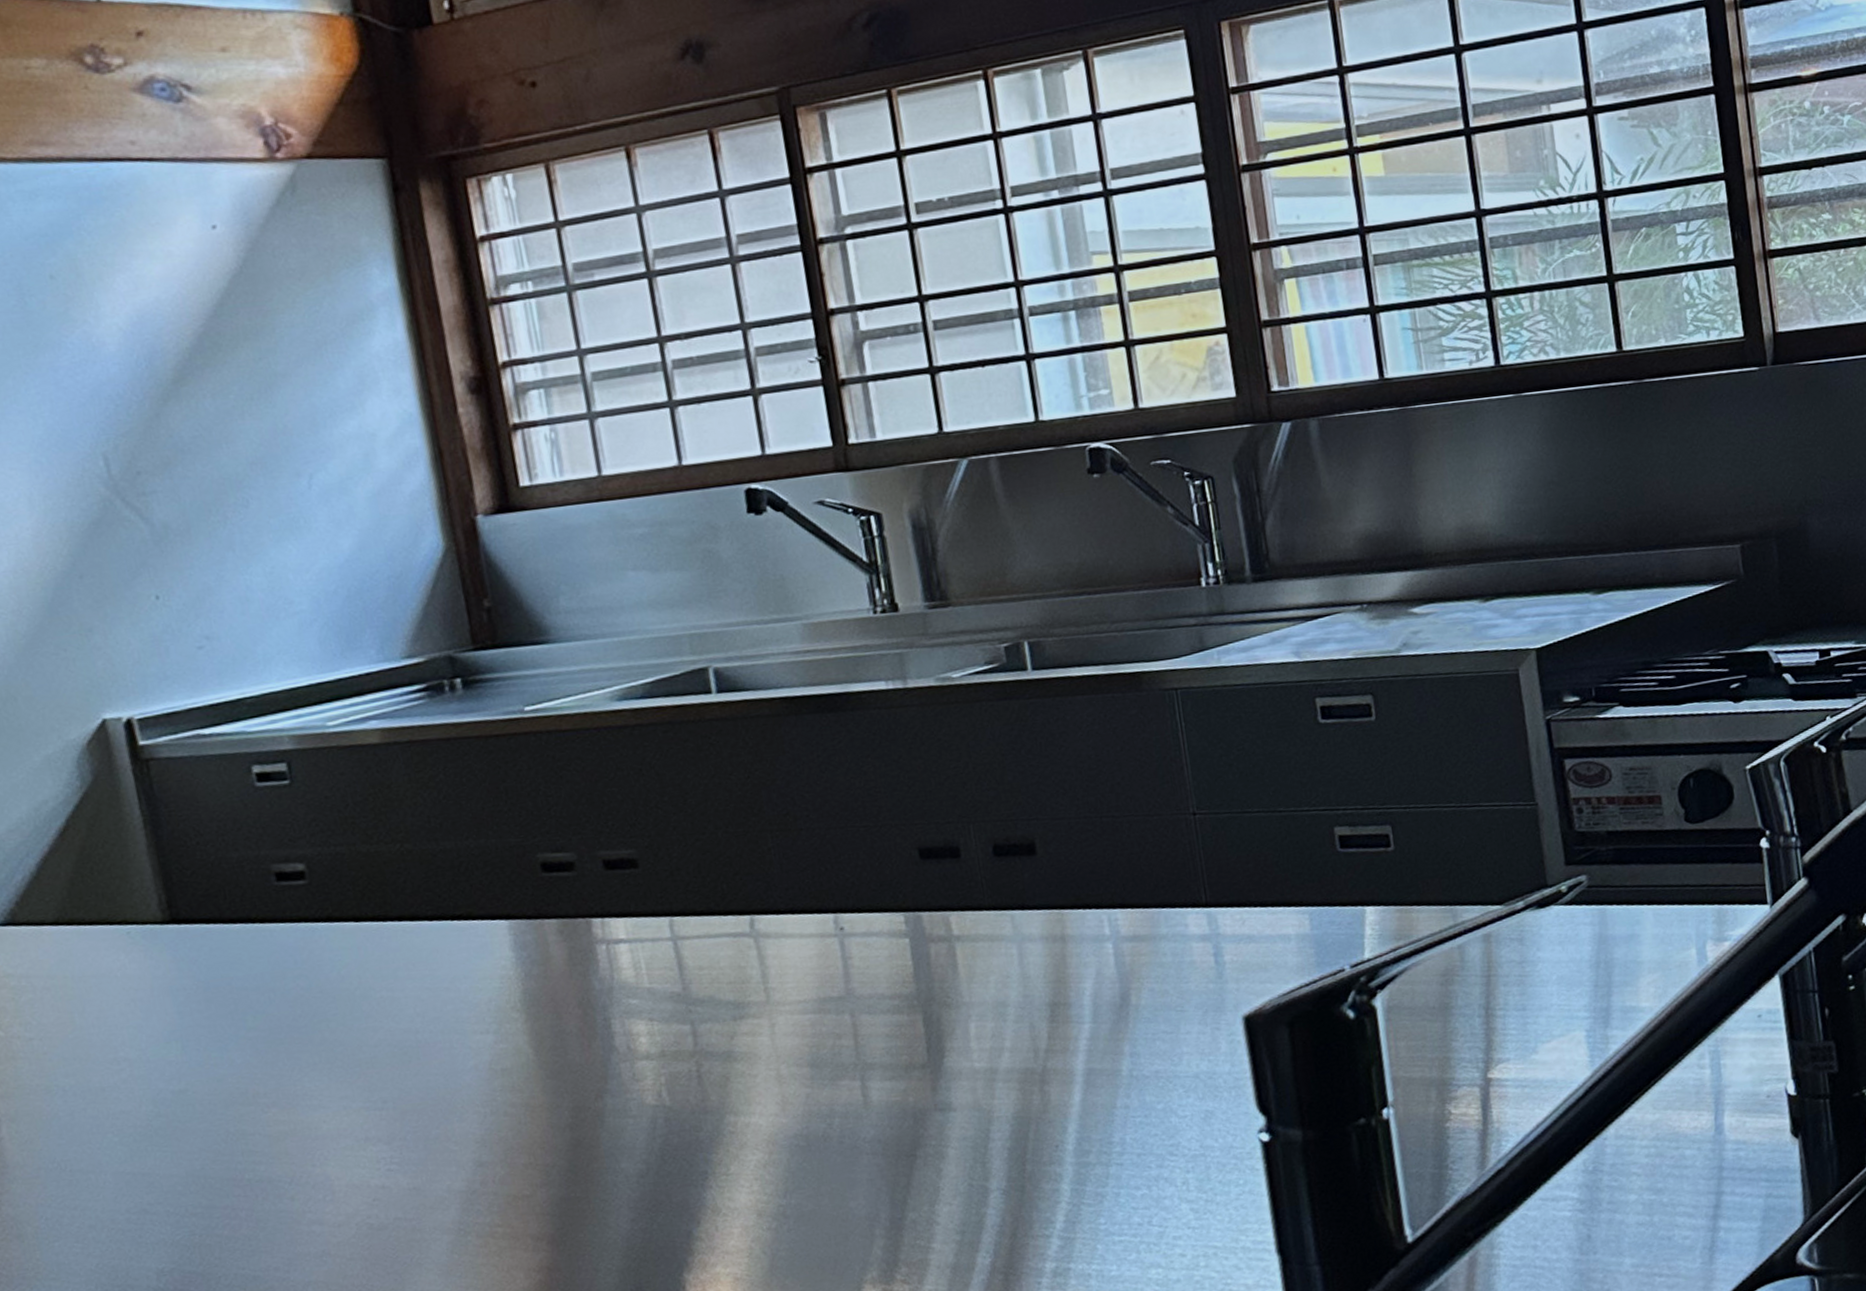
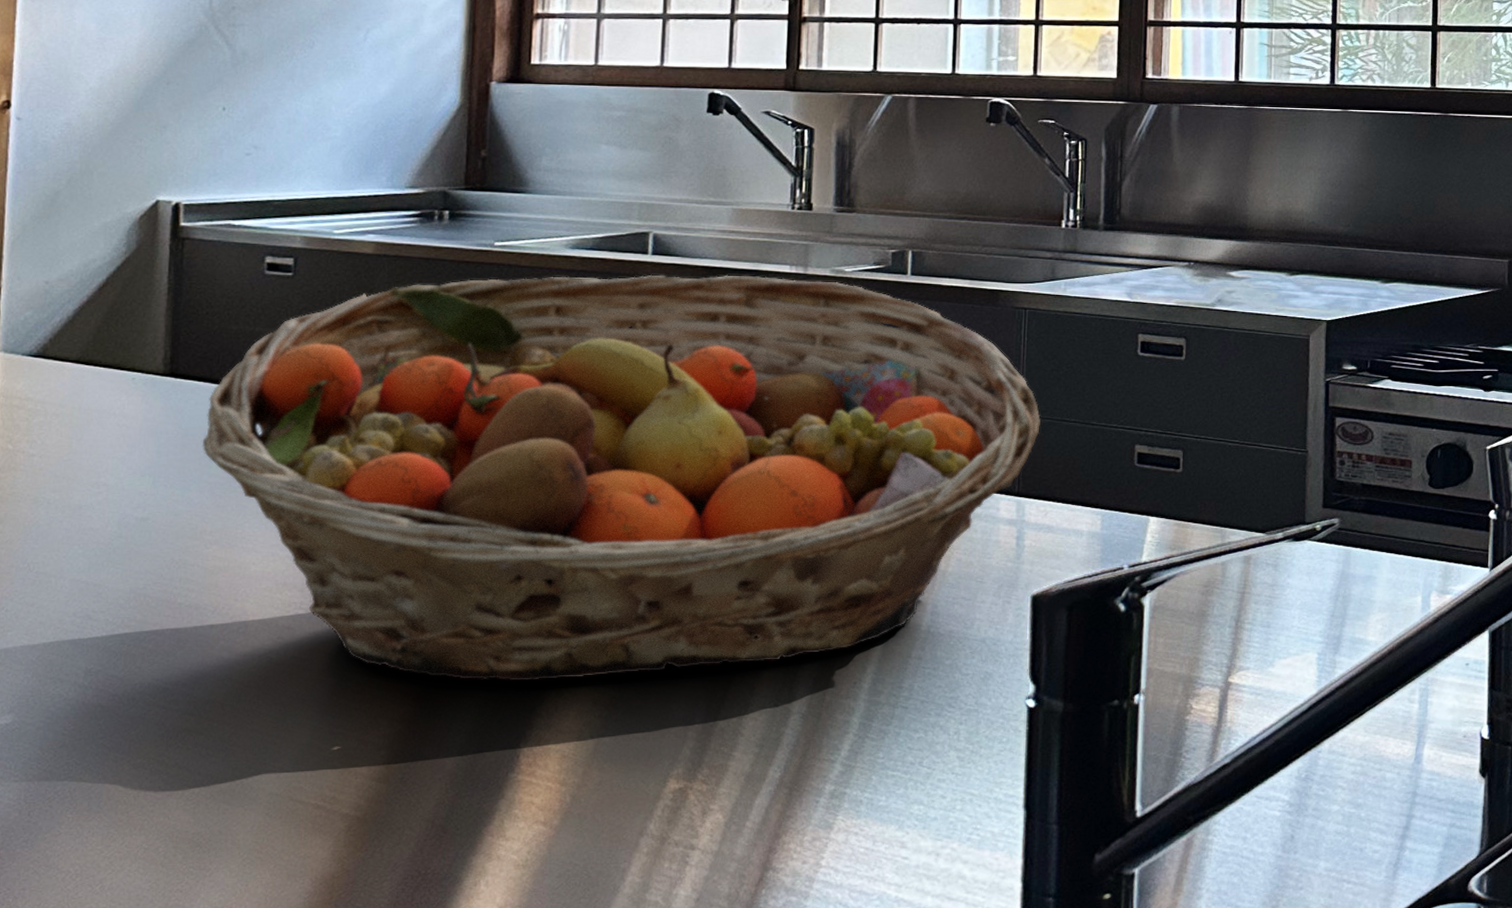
fruit basket: none [224,692,1220,1216] -> present [202,274,1041,682]

